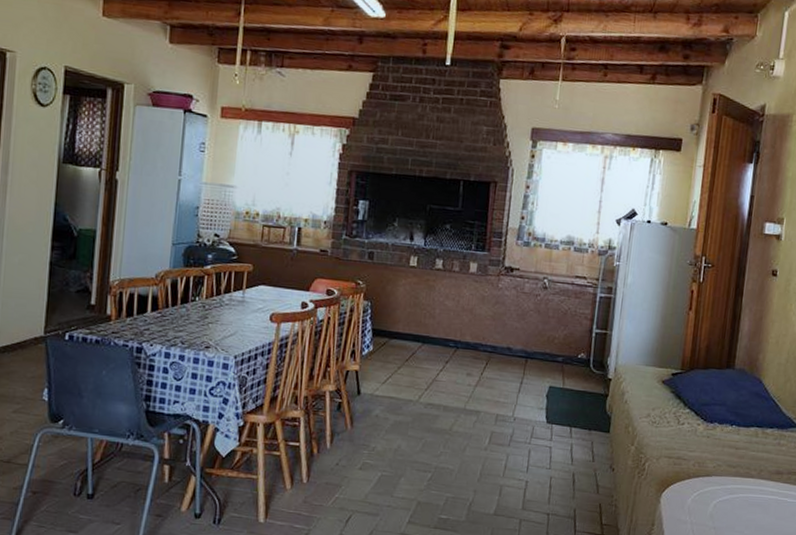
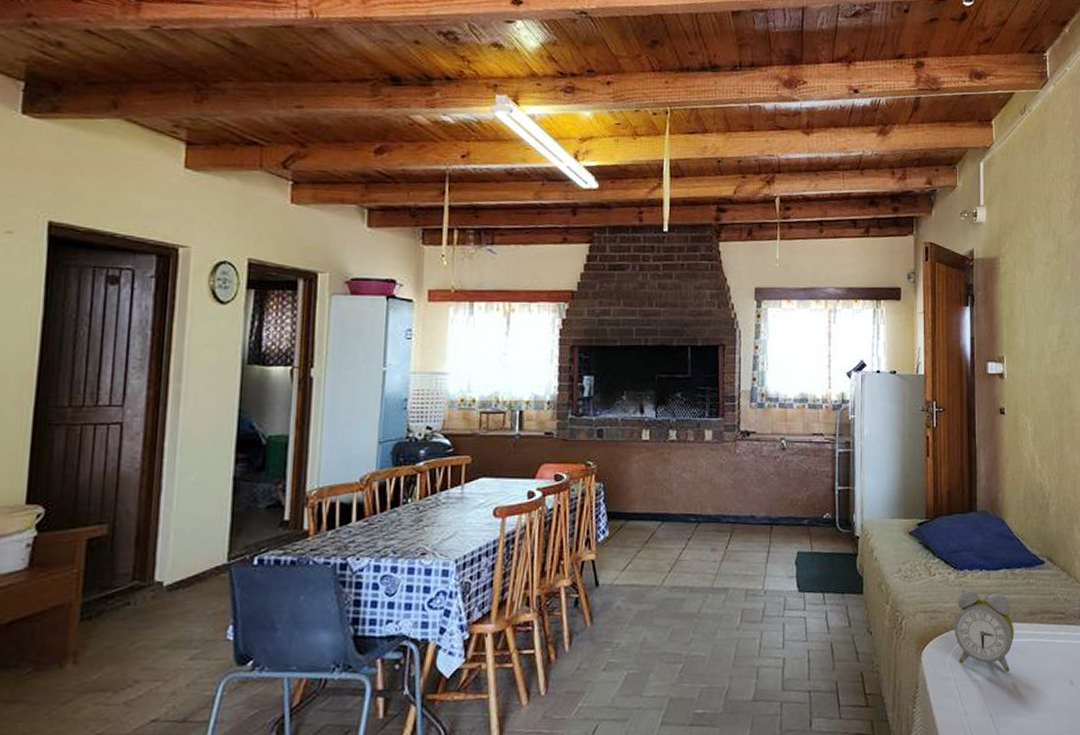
alarm clock: none [696,441,758,525] -> present [953,589,1014,673]

